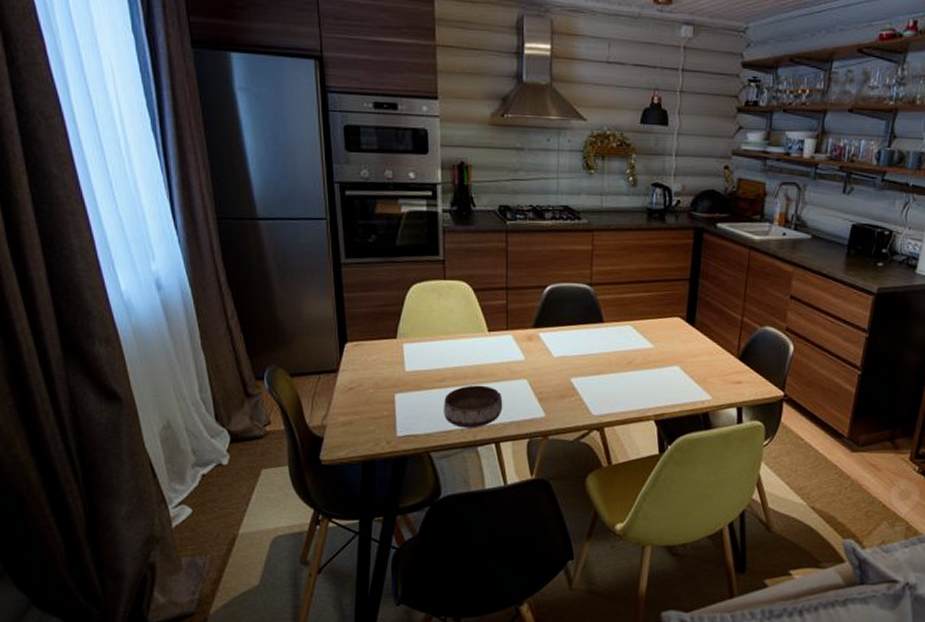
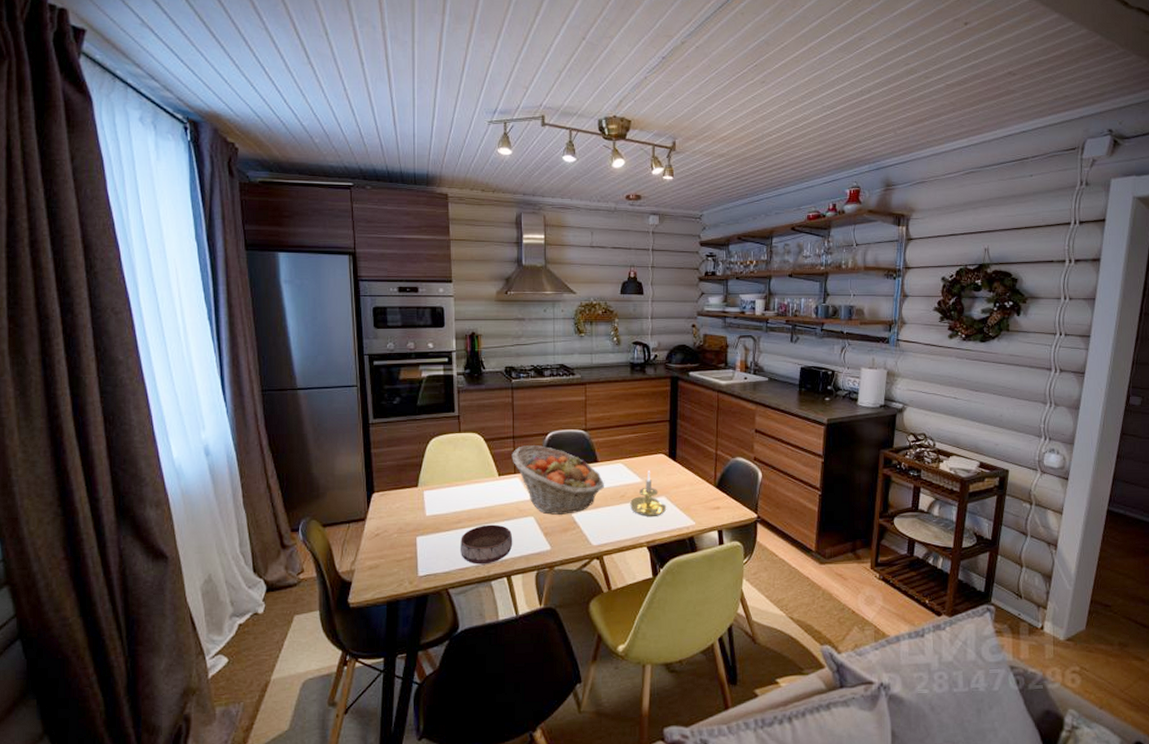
fruit basket: none [504,299,609,379] -> present [512,445,604,515]
candle holder: none [638,335,680,388] -> present [630,470,667,516]

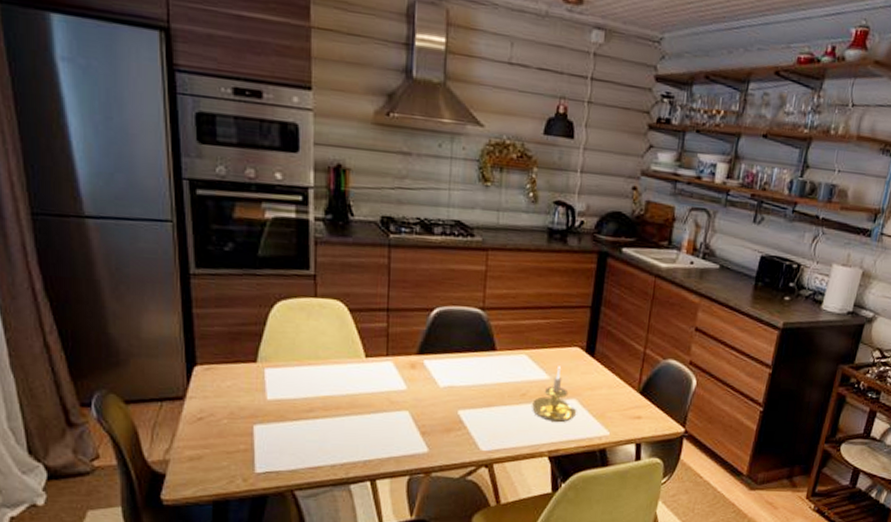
bowl: present [461,524,513,565] -> none [312,416,381,464]
fruit basket: present [512,445,604,515] -> none [384,322,502,412]

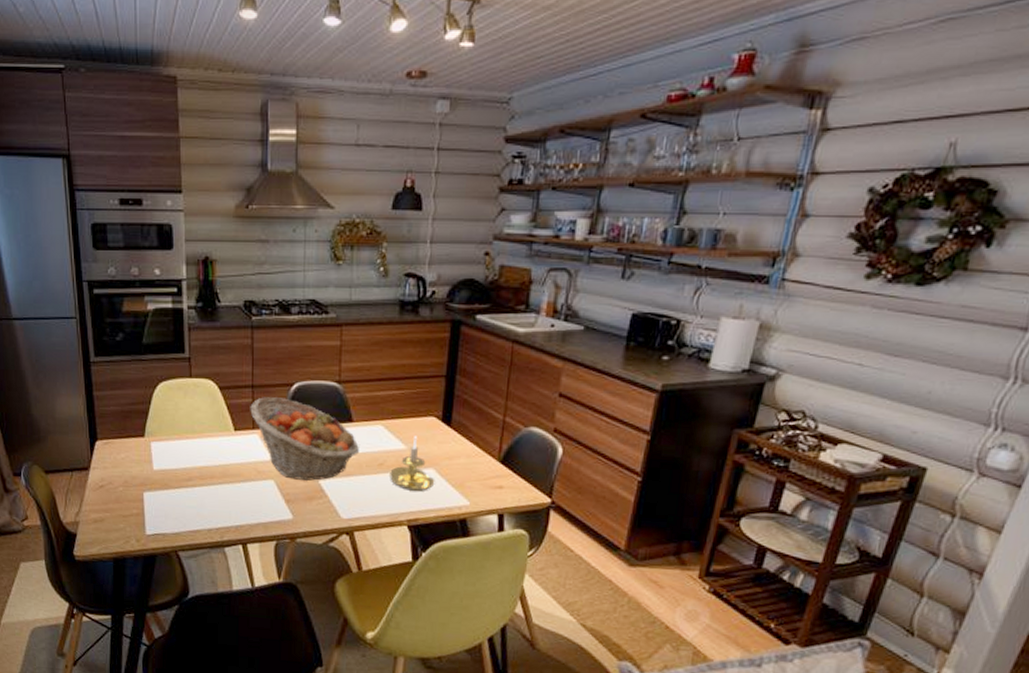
fruit basket: none [384,322,502,412] -> present [250,397,359,481]

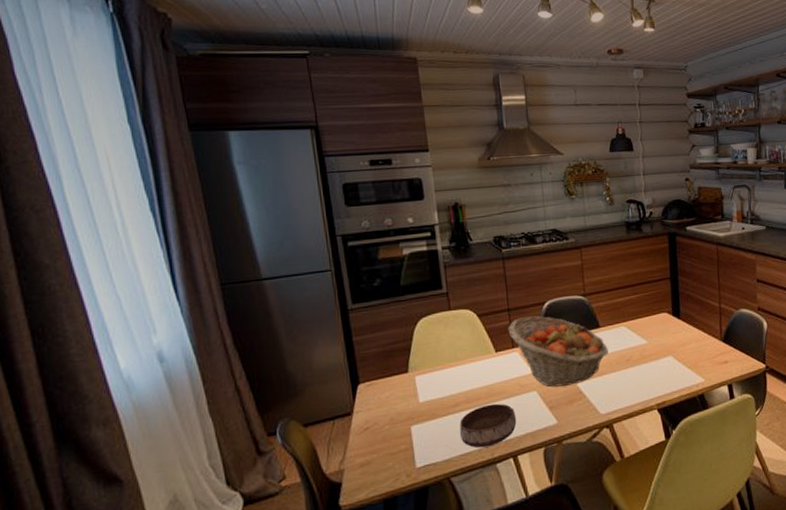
bowl: none [191,485,250,529] -> present [459,403,517,448]
candle holder: present [390,435,435,491] -> none [636,330,674,379]

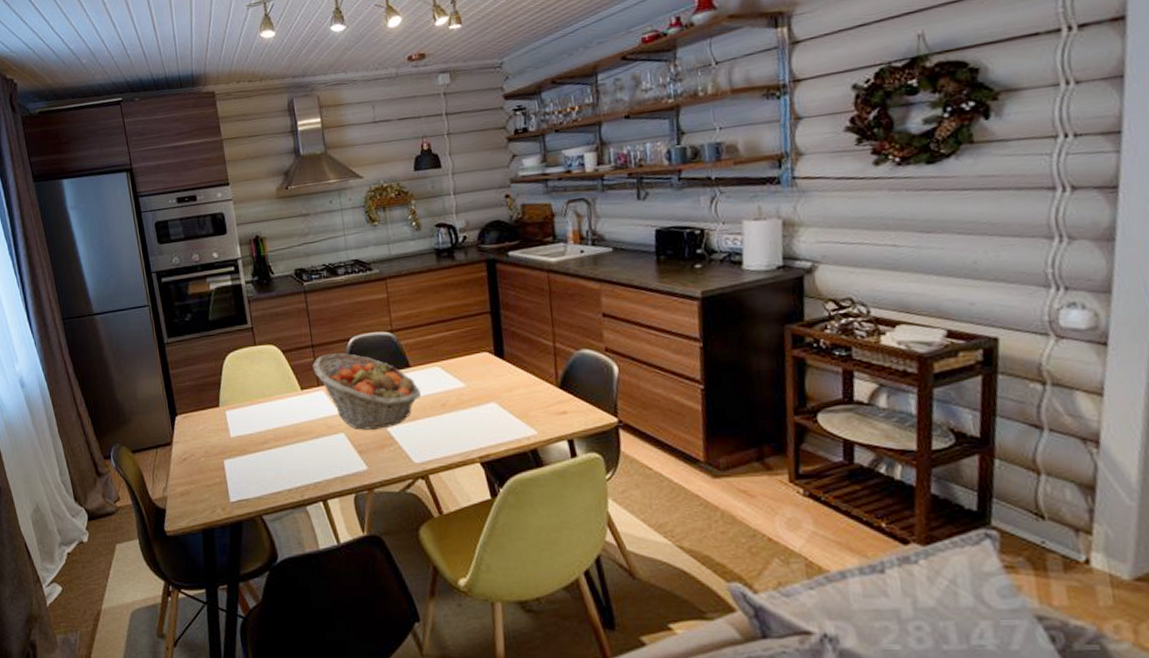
bowl: present [459,403,517,448] -> none [269,443,325,488]

